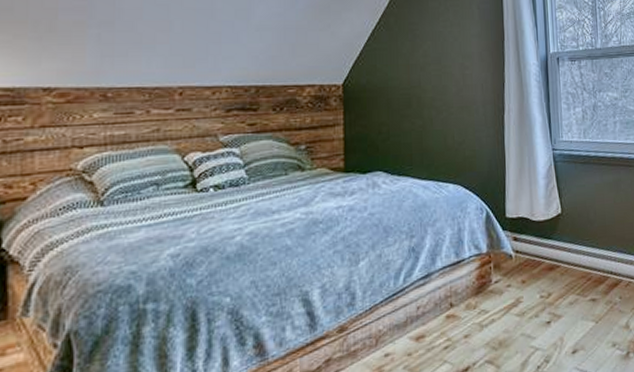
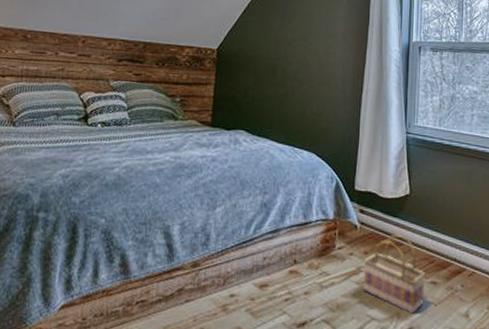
basket: none [522,255,586,338] -> present [364,233,426,315]

